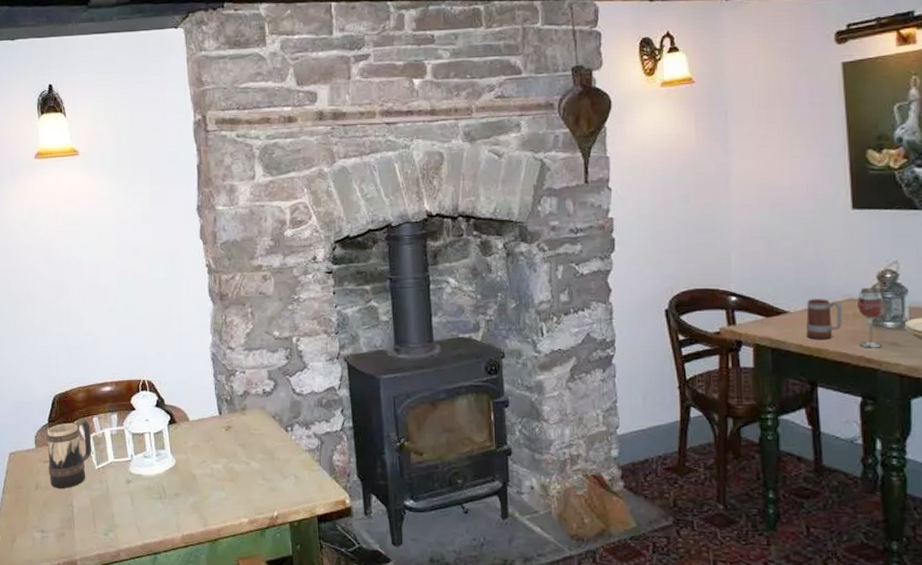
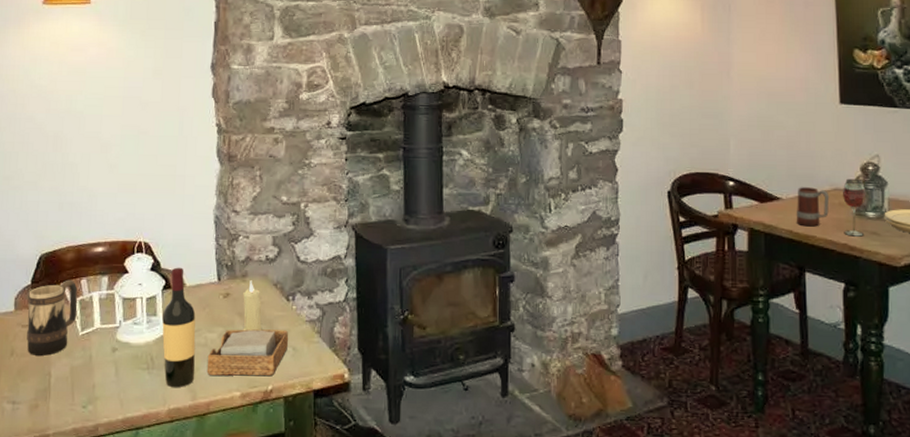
wine bottle: none [170,403,205,515] -> present [162,267,196,387]
napkin holder: none [214,459,290,504] -> present [206,329,289,377]
candle: none [244,413,264,461] -> present [243,280,262,331]

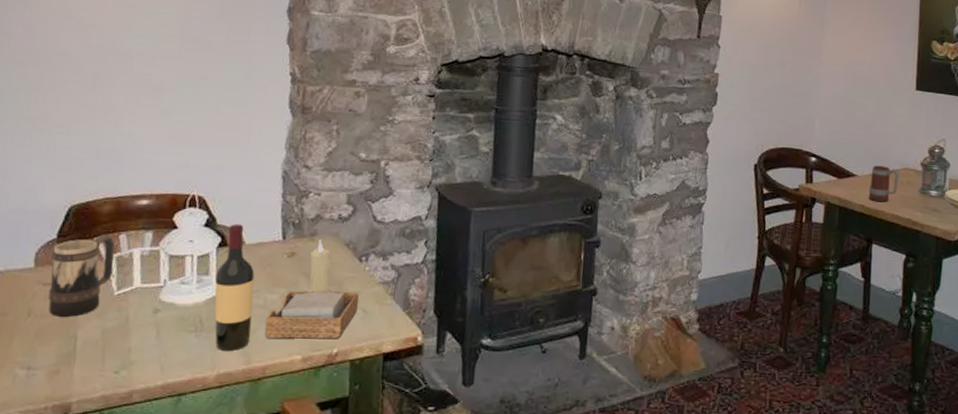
wineglass: present [842,178,866,237] -> none [909,159,931,213]

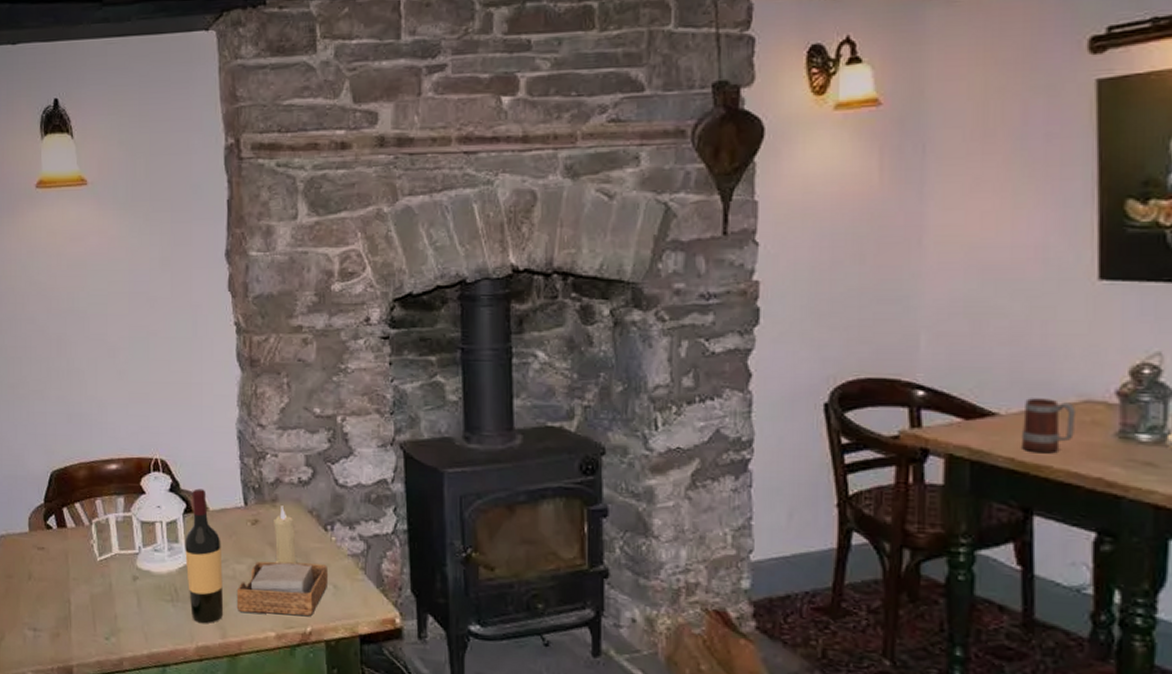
beer mug: present [48,234,115,317] -> none [42,499,94,581]

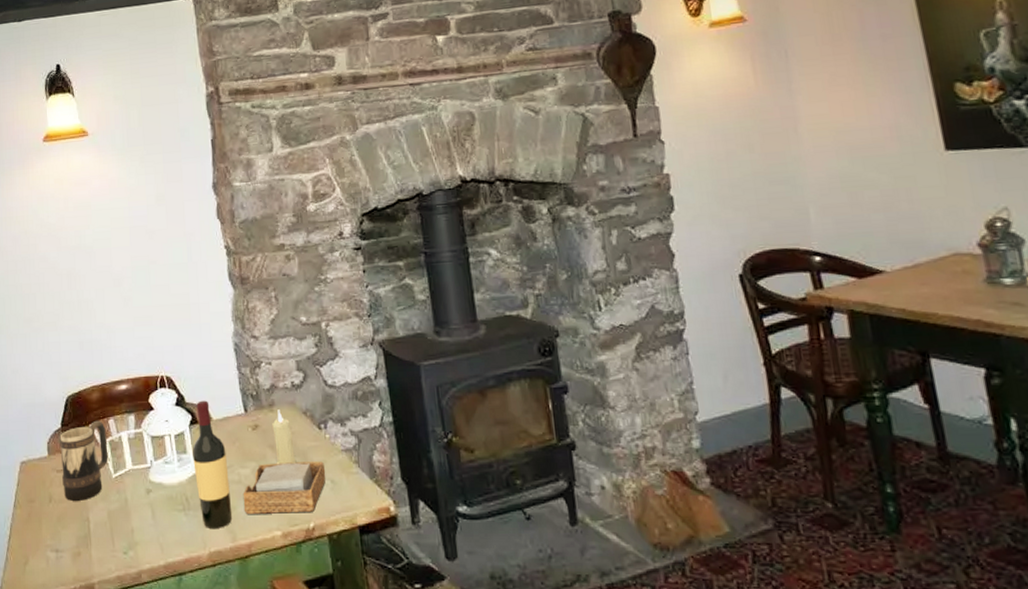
beer mug: none [42,499,94,581] -> present [60,420,109,501]
beer mug: present [1021,398,1077,454] -> none [905,254,951,303]

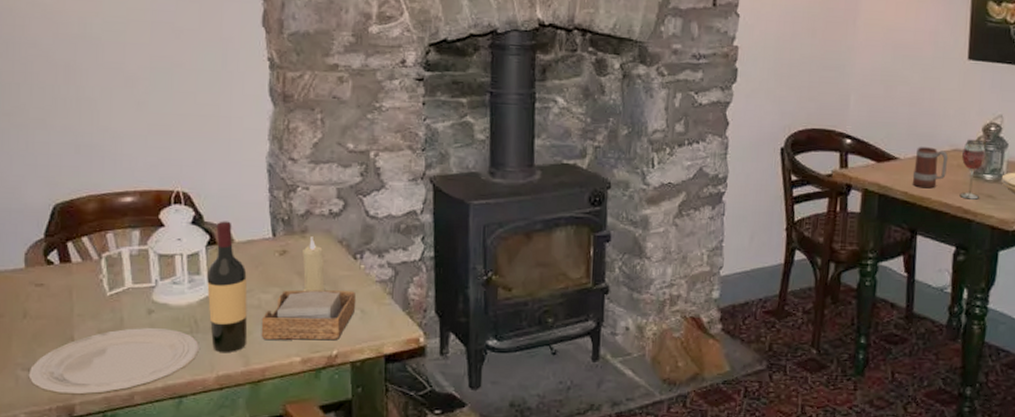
plate: none [56,507,192,574] -> present [28,328,199,395]
beer mug: present [60,420,109,501] -> none [41,233,103,318]
beer mug: none [905,254,951,303] -> present [912,147,949,189]
wineglass: none [964,239,1003,310] -> present [959,139,986,200]

